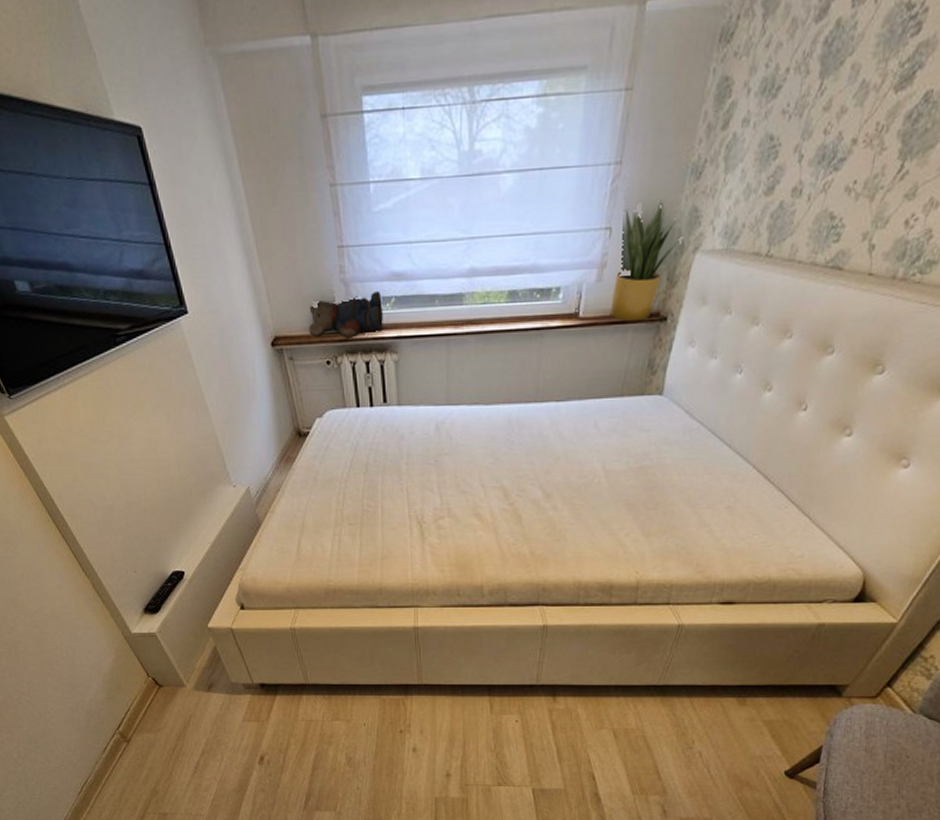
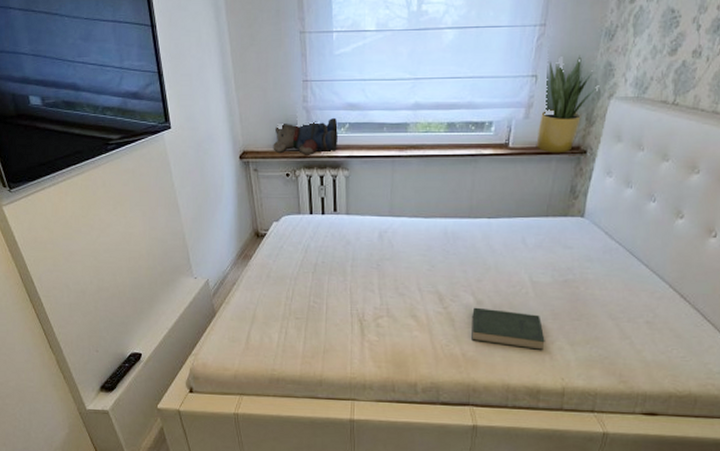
book: none [540,501,619,545] -> present [471,307,545,351]

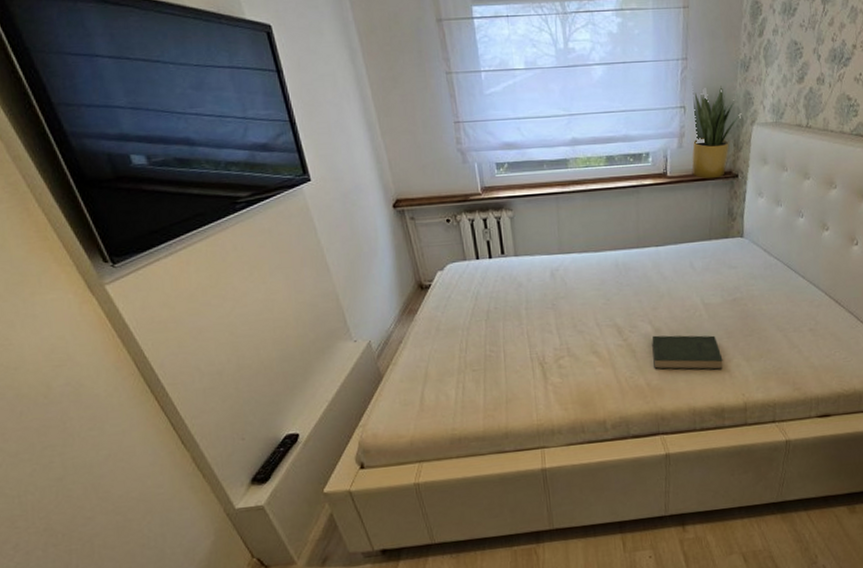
teddy bear: present [273,117,338,155] -> none [428,158,498,200]

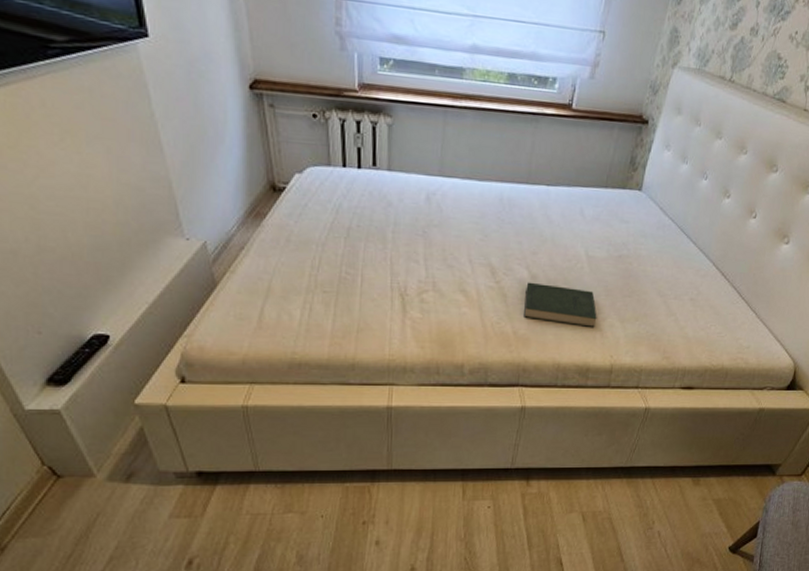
planter: present [691,86,740,179] -> none [599,15,662,121]

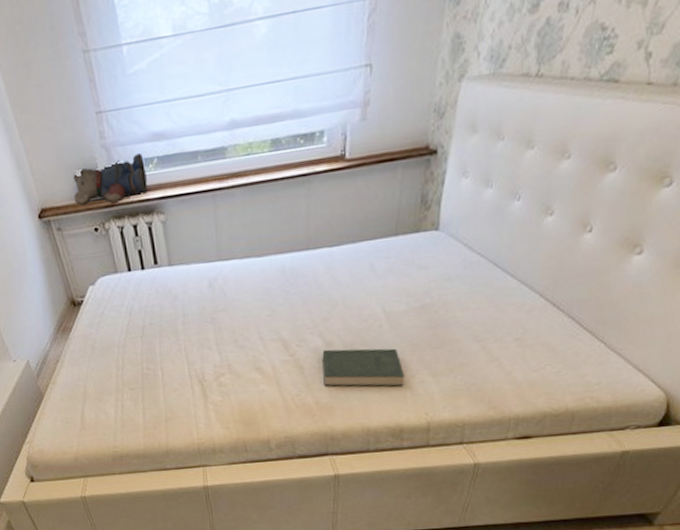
teddy bear: none [295,49,380,94] -> present [73,152,148,206]

